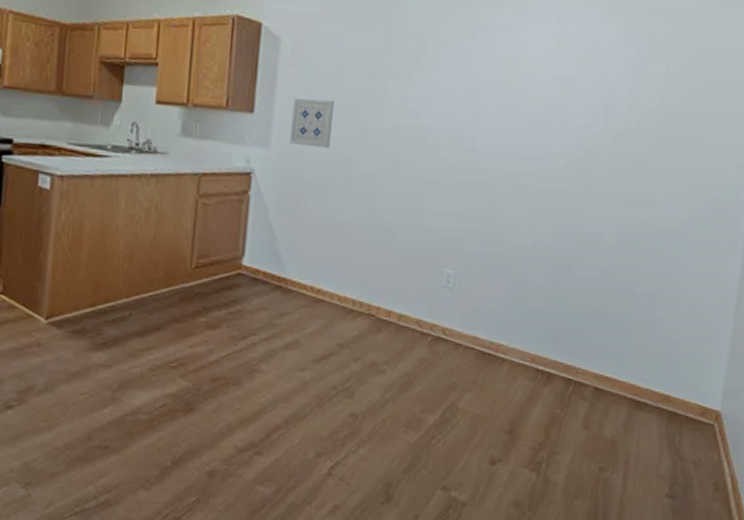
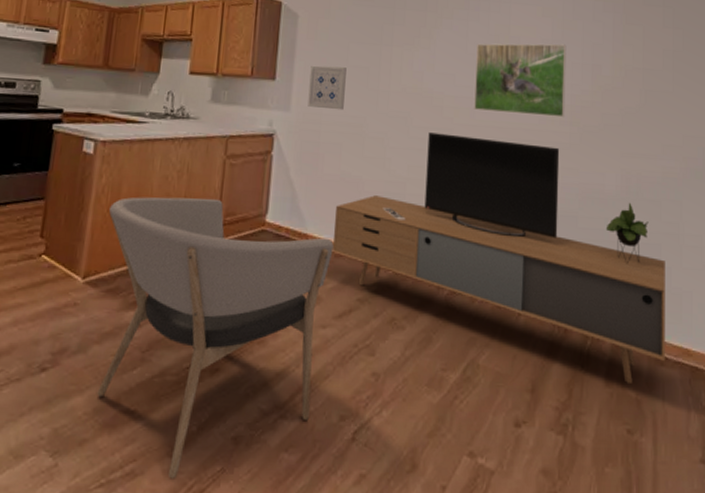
armchair: none [67,236,315,508] -> present [97,197,334,479]
media console: none [314,175,658,427] -> present [333,132,665,385]
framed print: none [473,78,580,163] -> present [474,43,567,118]

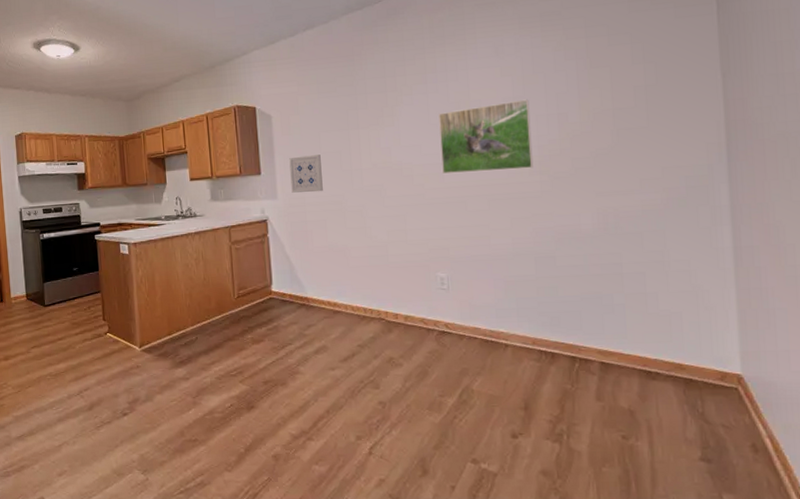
armchair: present [97,197,334,479] -> none [149,277,332,487]
media console: present [333,132,665,385] -> none [329,196,656,398]

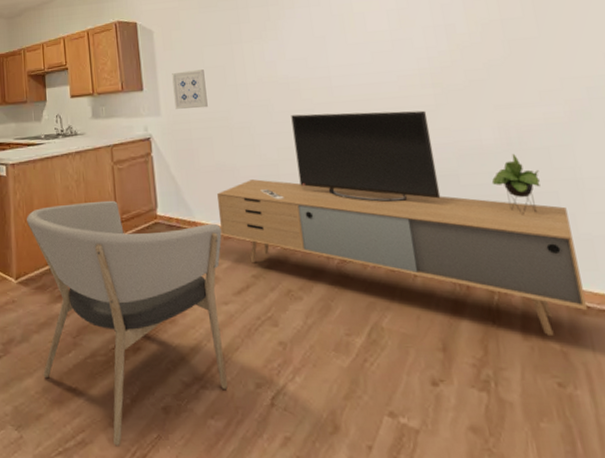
armchair: none [149,277,332,487] -> present [27,200,228,446]
media console: none [329,196,656,398] -> present [217,110,587,337]
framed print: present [439,99,534,174] -> none [322,11,425,87]

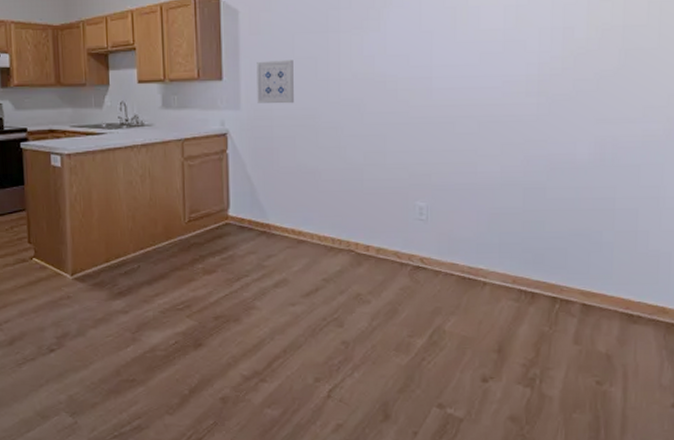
armchair: present [27,200,228,446] -> none [84,198,296,431]
media console: present [217,110,587,337] -> none [295,117,642,342]

